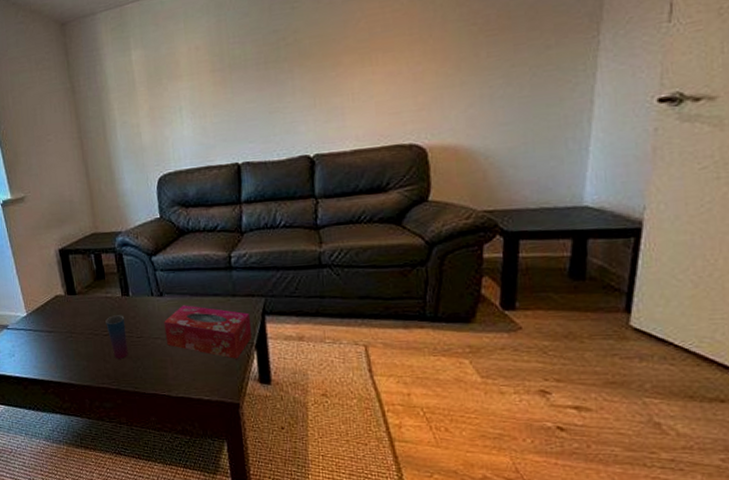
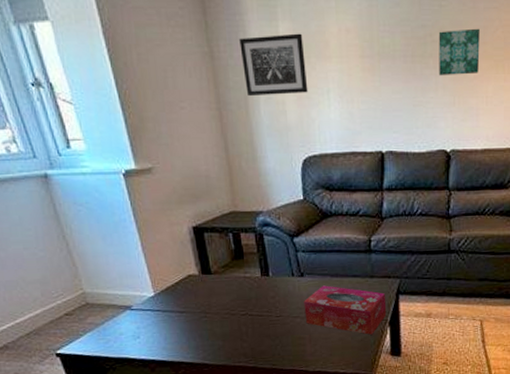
wall art: none [97,58,161,122] -> present [239,33,308,96]
cup: present [105,315,128,359] -> none [243,295,267,338]
wall art: none [292,23,341,79] -> present [438,28,480,76]

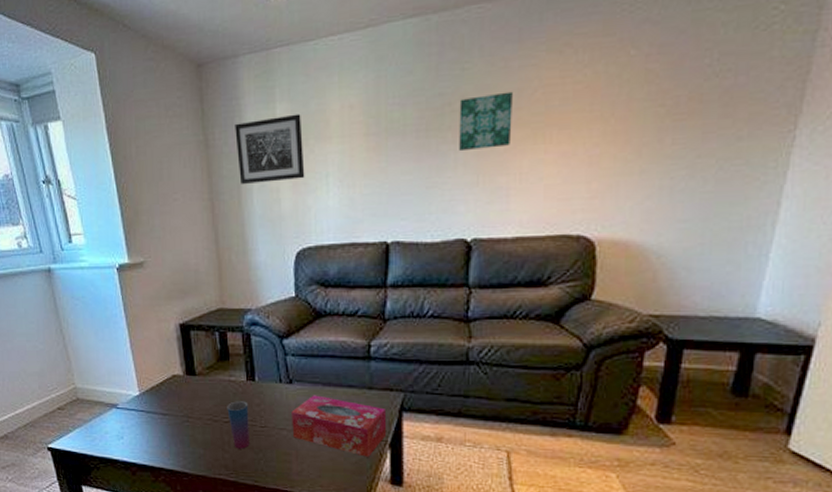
cup: none [243,295,267,338] -> present [227,401,250,449]

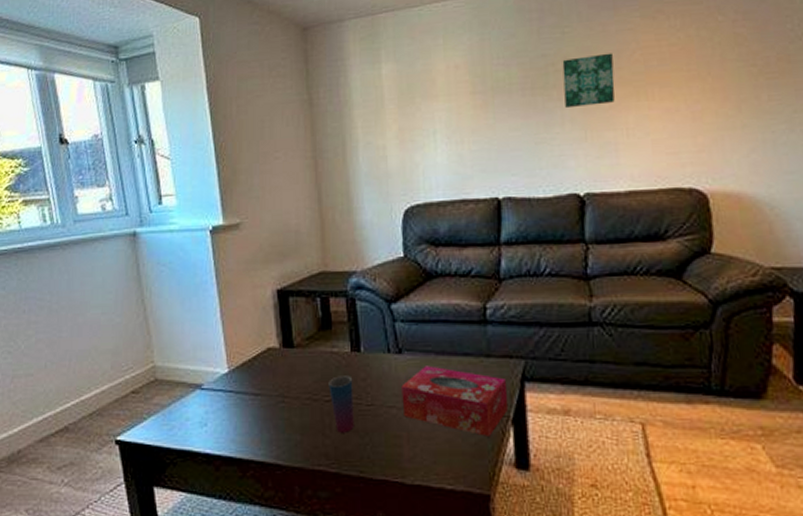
wall art: present [235,114,305,184] -> none [340,73,412,142]

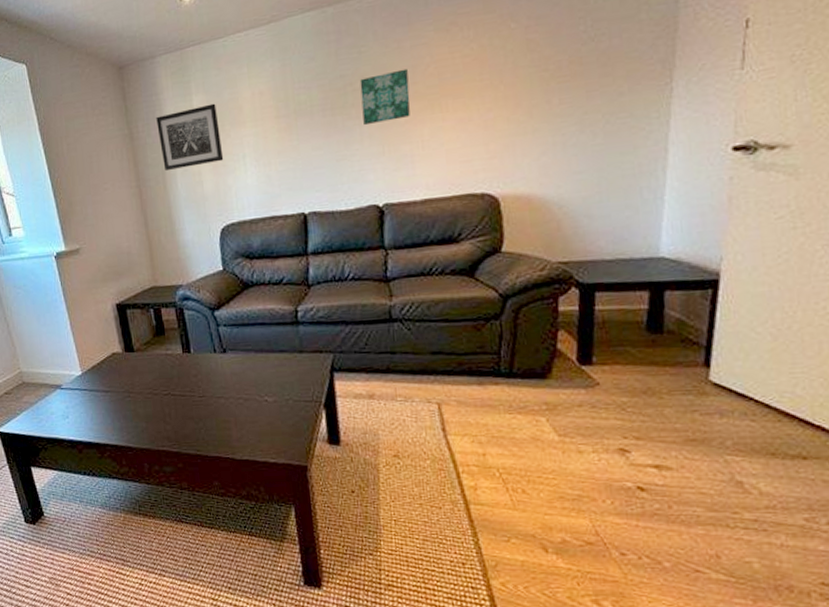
cup: present [328,375,354,433] -> none [165,373,190,420]
wall art: none [340,73,412,142] -> present [156,103,224,170]
tissue box: present [401,365,509,436] -> none [227,362,321,419]

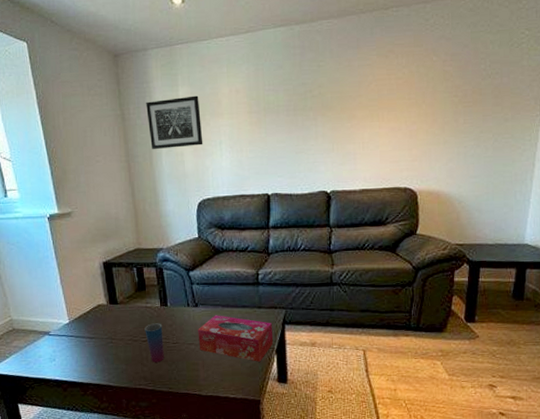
cup: none [165,373,190,420] -> present [144,323,164,363]
tissue box: none [227,362,321,419] -> present [198,315,274,362]
wall art: present [359,68,410,126] -> none [317,83,356,126]

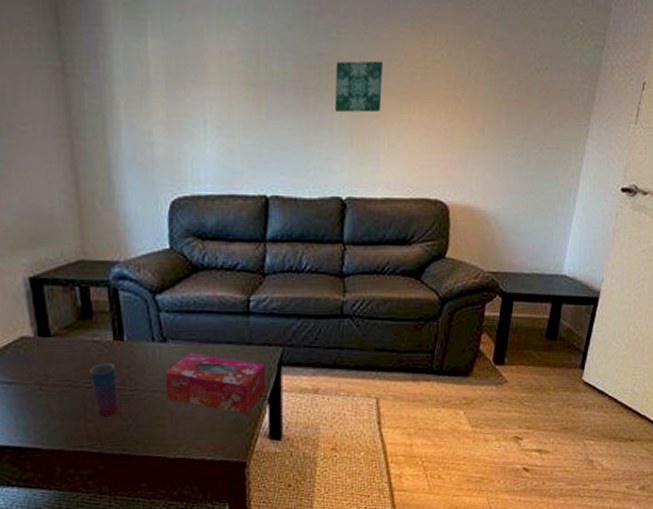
wall art: present [146,95,203,149] -> none [99,52,181,123]
wall art: none [317,83,356,126] -> present [335,61,383,113]

